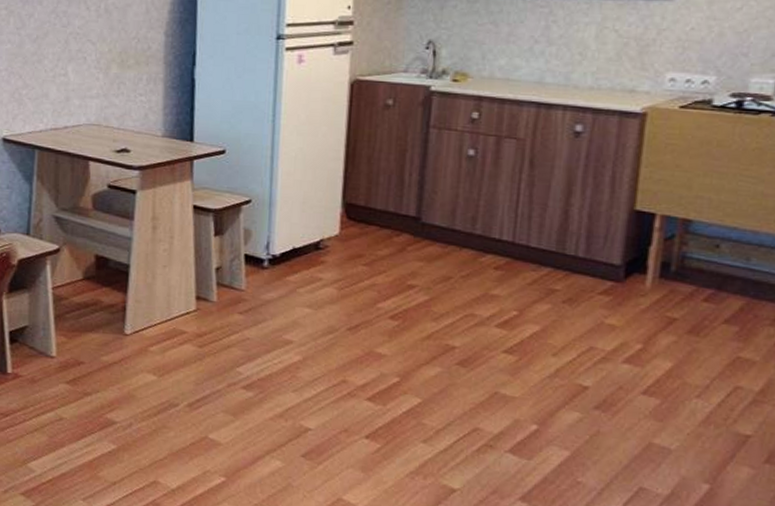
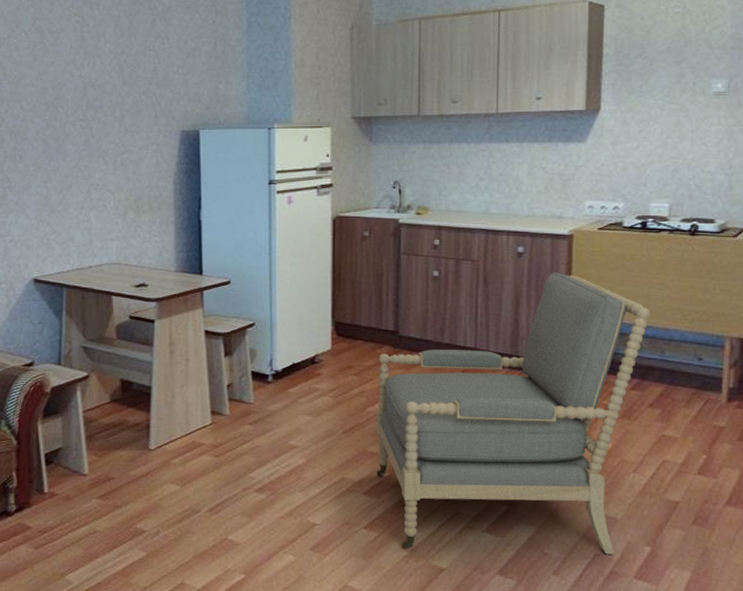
armchair: none [384,156,739,490] -> present [376,272,652,555]

